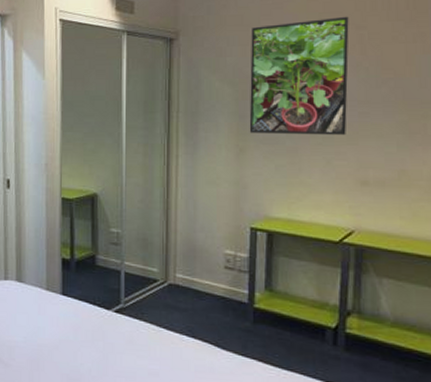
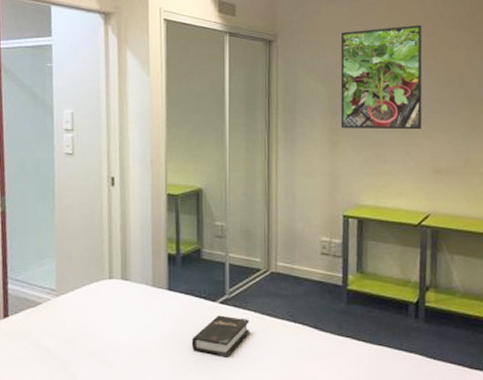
hardback book: none [85,324,145,368] -> present [191,315,249,358]

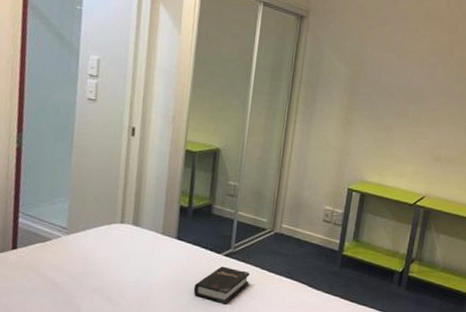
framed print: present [340,24,422,130] -> none [357,18,445,119]

